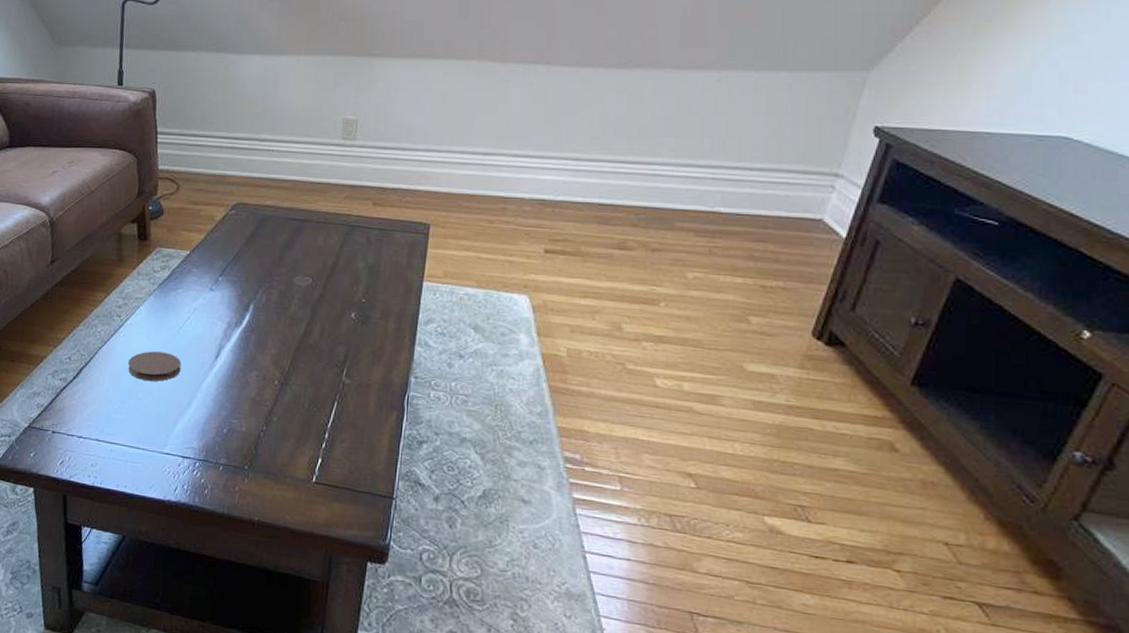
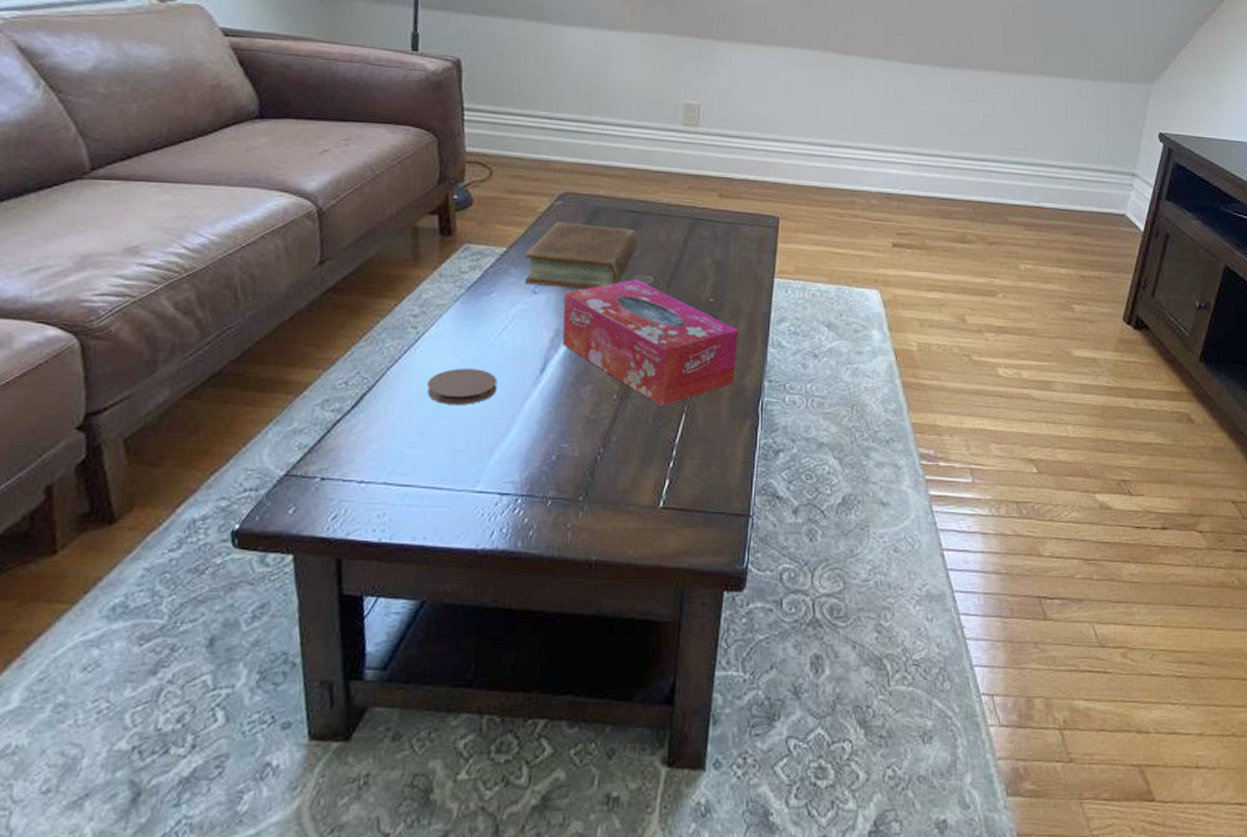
book: none [203,228,300,289] -> present [524,221,639,290]
tissue box: none [233,280,388,393] -> present [562,280,739,406]

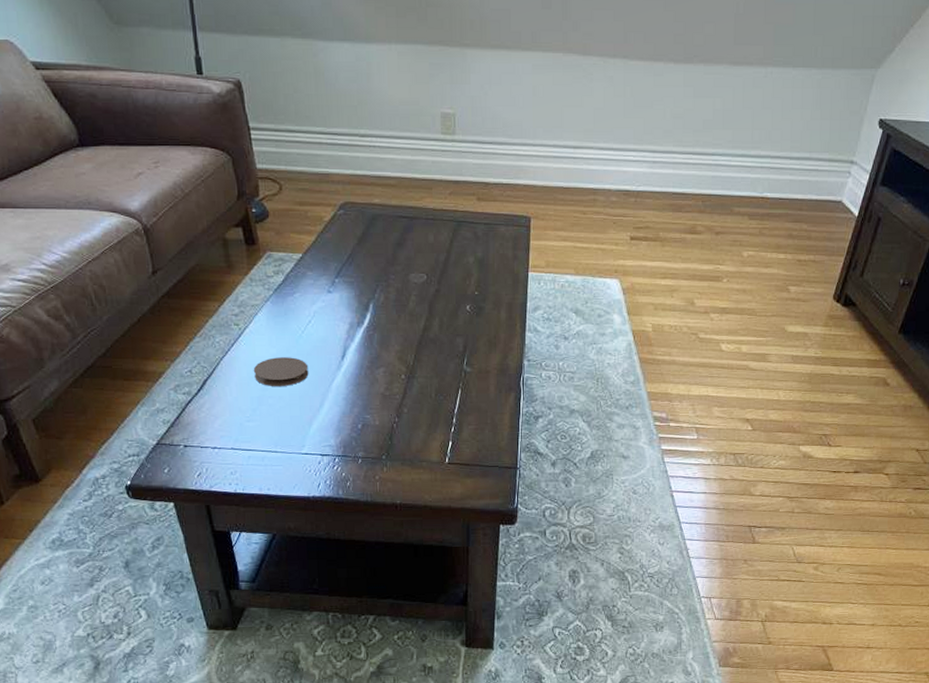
book: present [524,221,639,290] -> none [317,229,411,288]
tissue box: present [562,280,739,406] -> none [353,278,501,383]

